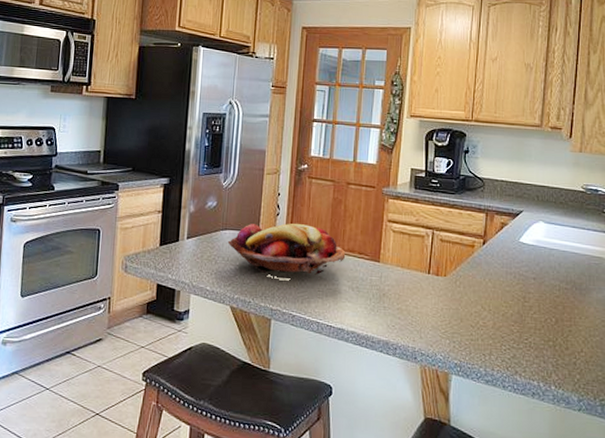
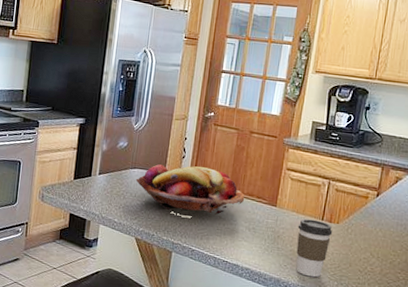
coffee cup: none [403,273,441,337] -> present [296,218,333,278]

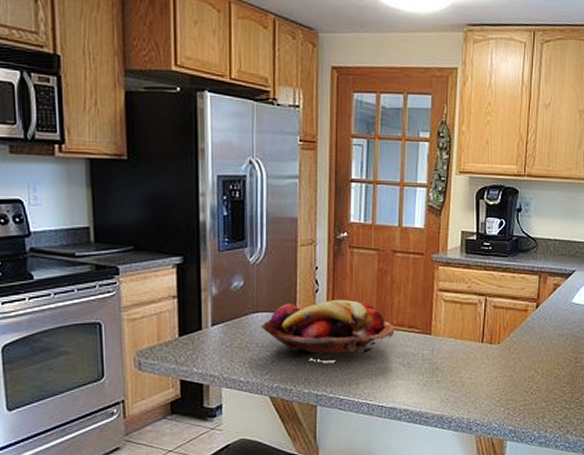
coffee cup: present [296,218,333,278] -> none [457,343,494,407]

